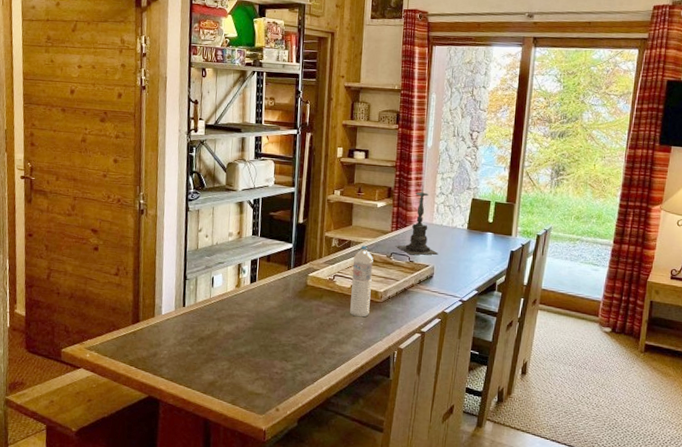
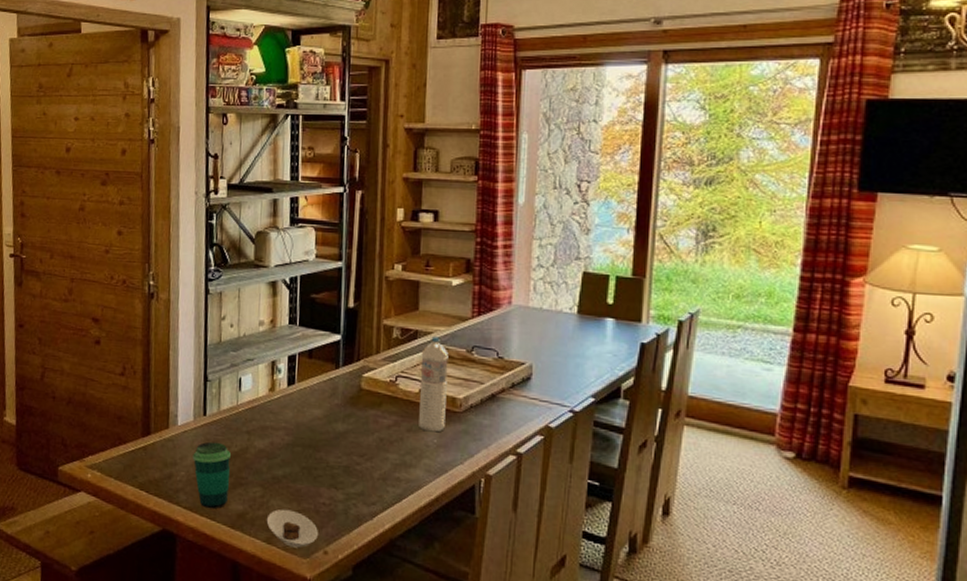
cup: none [173,327,204,379] -> present [192,441,231,509]
saucer: none [231,377,272,407] -> present [266,509,318,548]
candle holder: present [396,185,439,255] -> none [479,256,538,349]

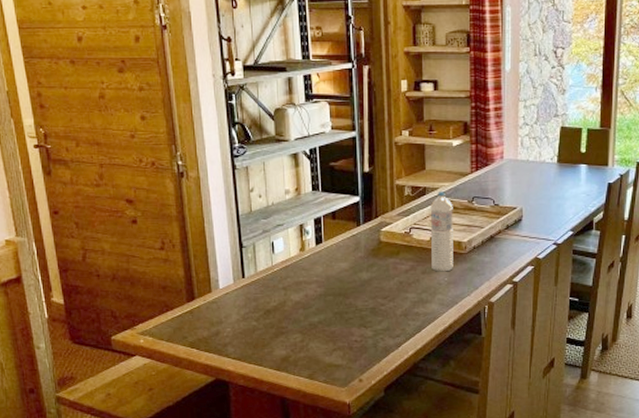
cup: present [192,441,231,509] -> none [236,300,272,357]
saucer: present [266,509,318,548] -> none [307,349,353,380]

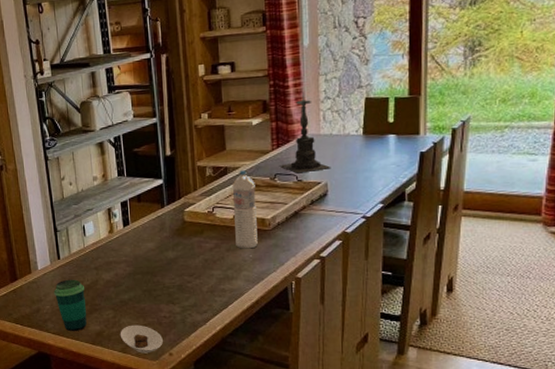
cup: none [236,300,272,357] -> present [54,279,87,332]
saucer: none [307,349,353,380] -> present [120,325,163,354]
candle holder: none [478,117,527,198] -> present [280,92,331,174]

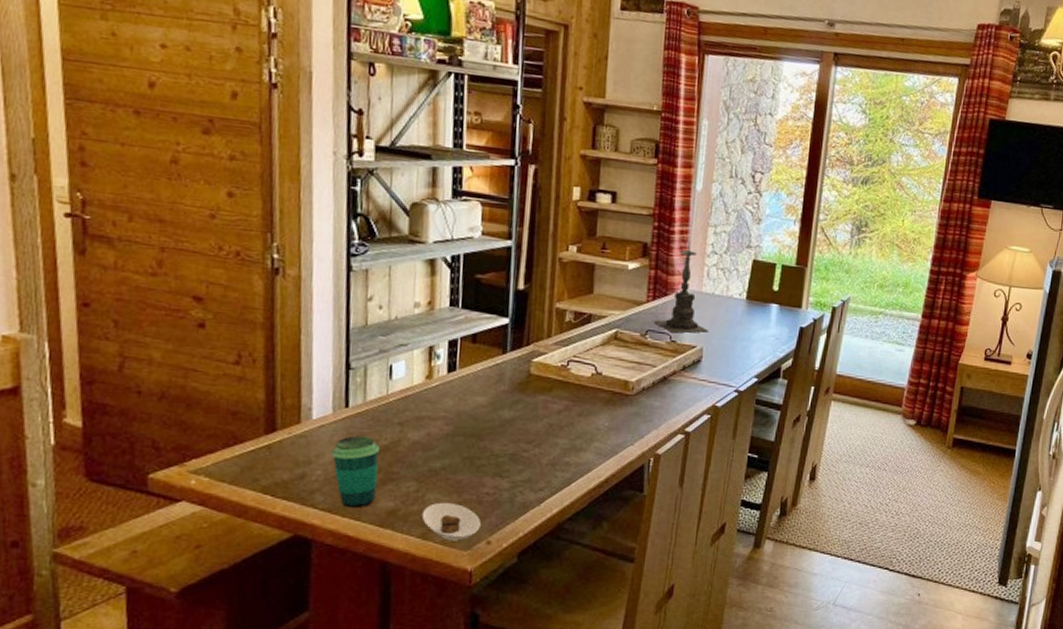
water bottle: present [232,170,258,249] -> none [590,320,623,416]

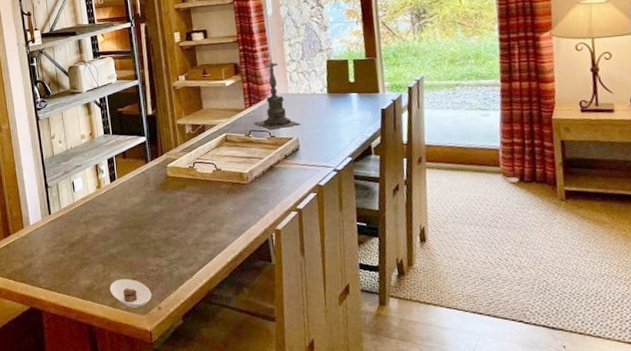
cup: present [331,436,379,509] -> none [45,234,78,287]

